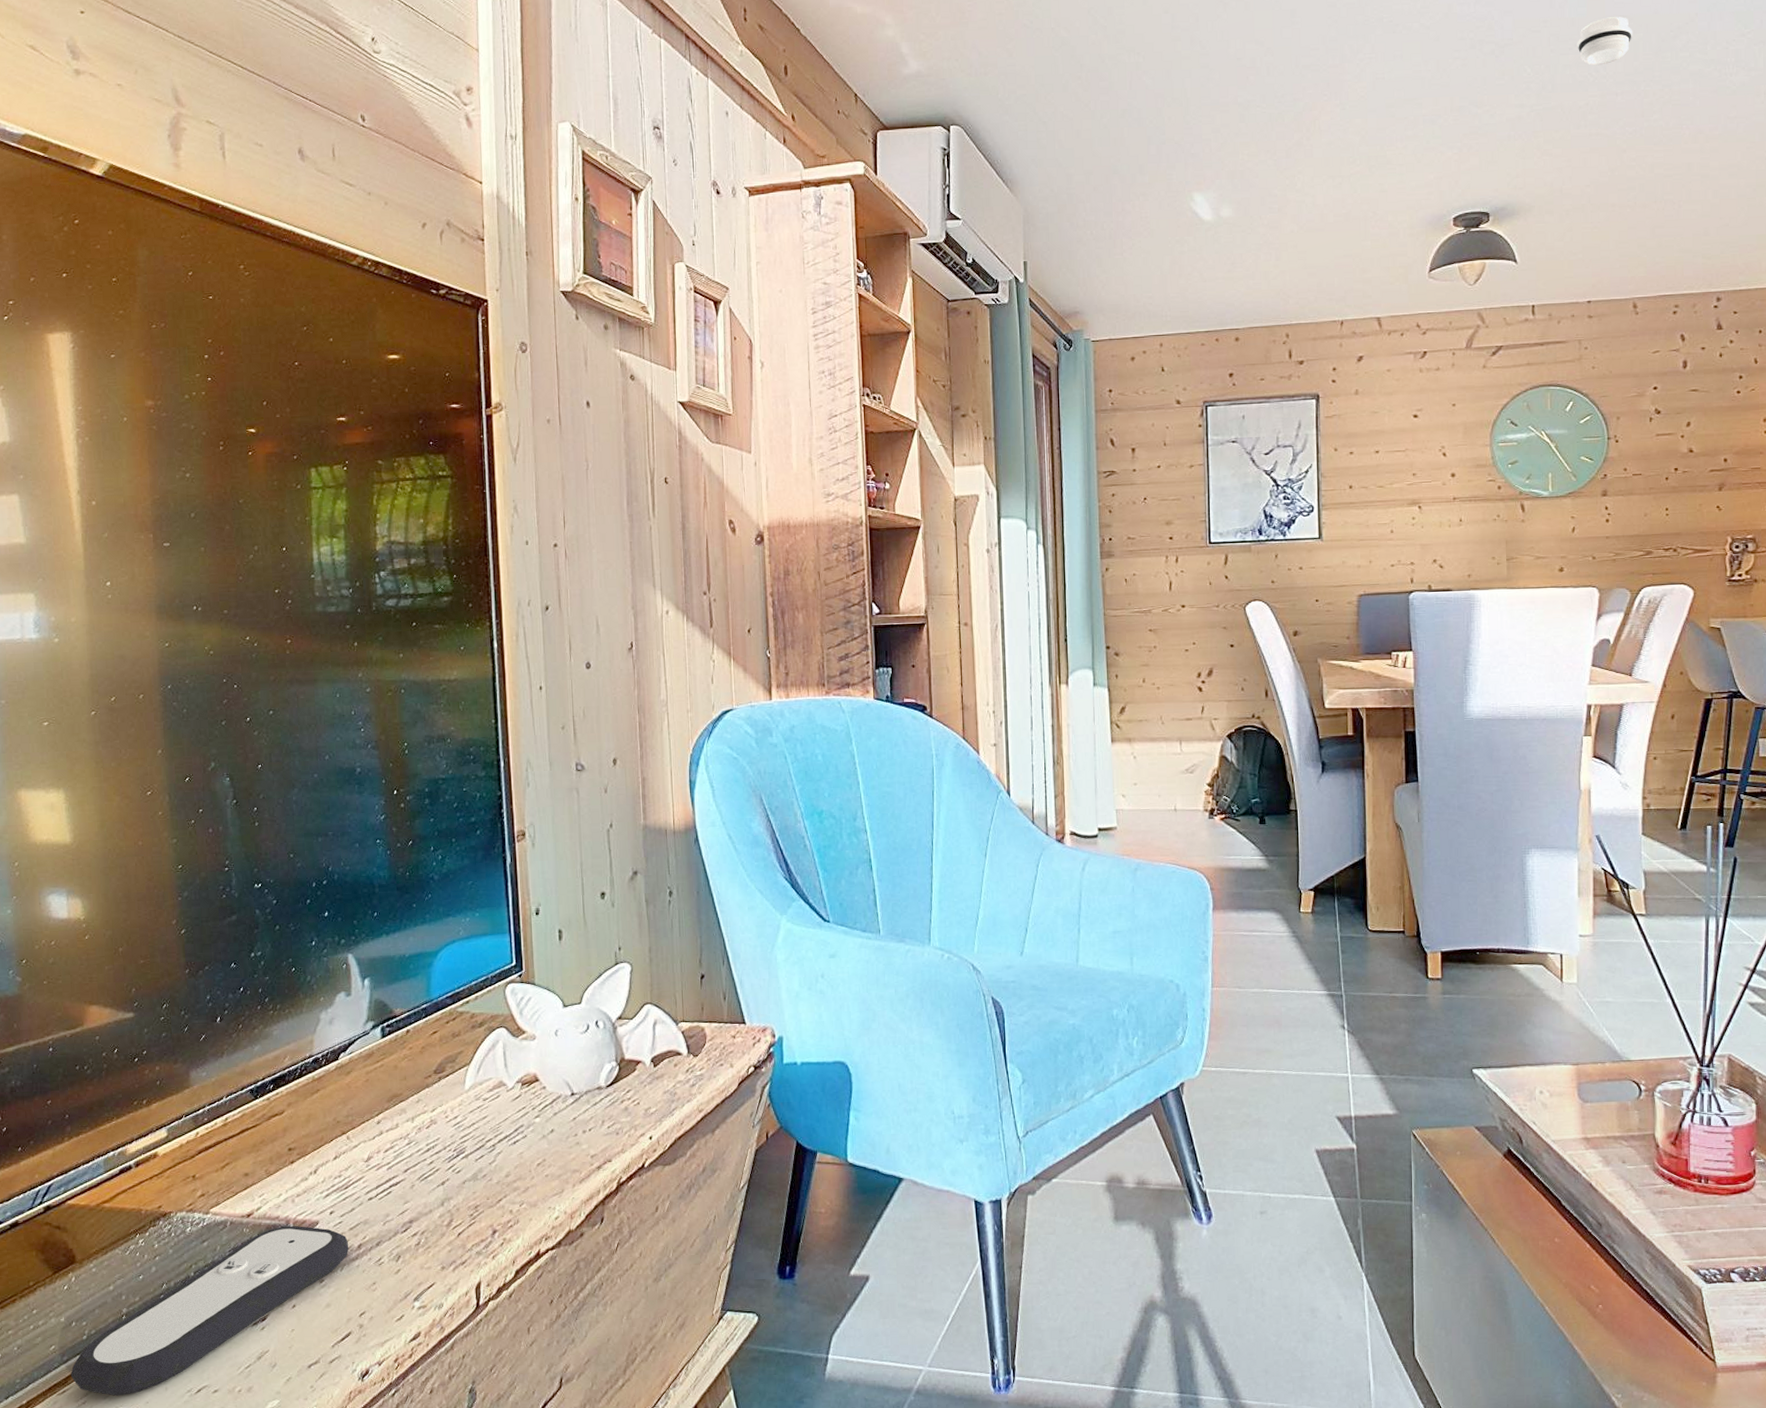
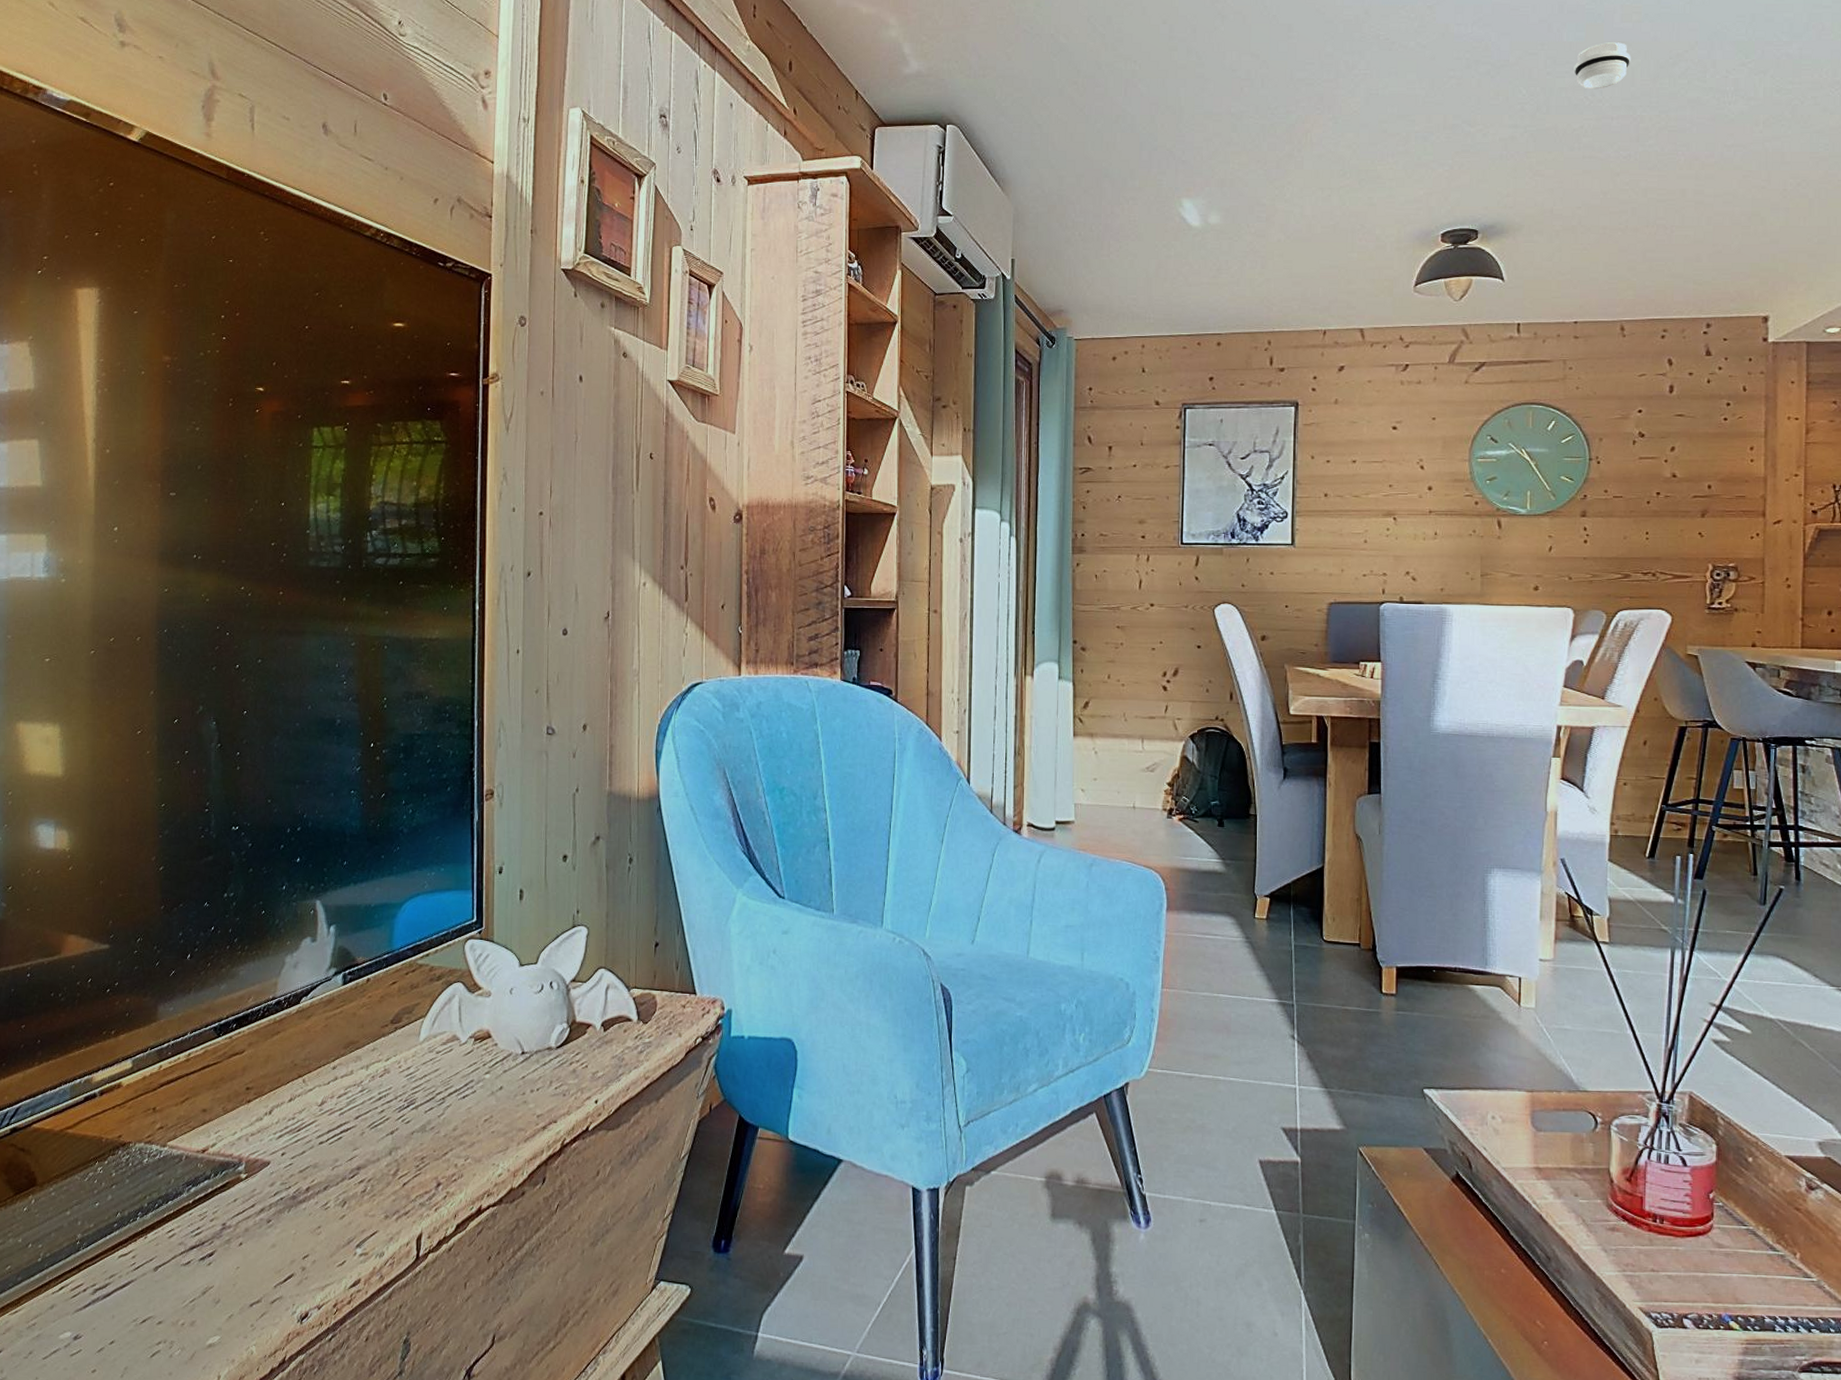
remote control: present [71,1226,349,1396] -> none [24,1164,298,1320]

